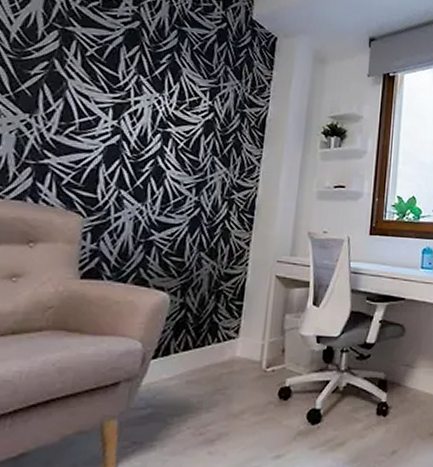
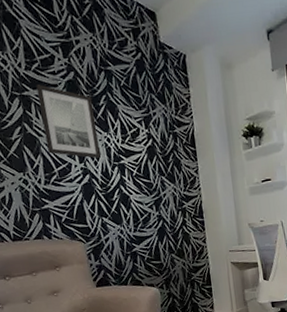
wall art: none [74,23,153,120] -> present [36,84,101,159]

